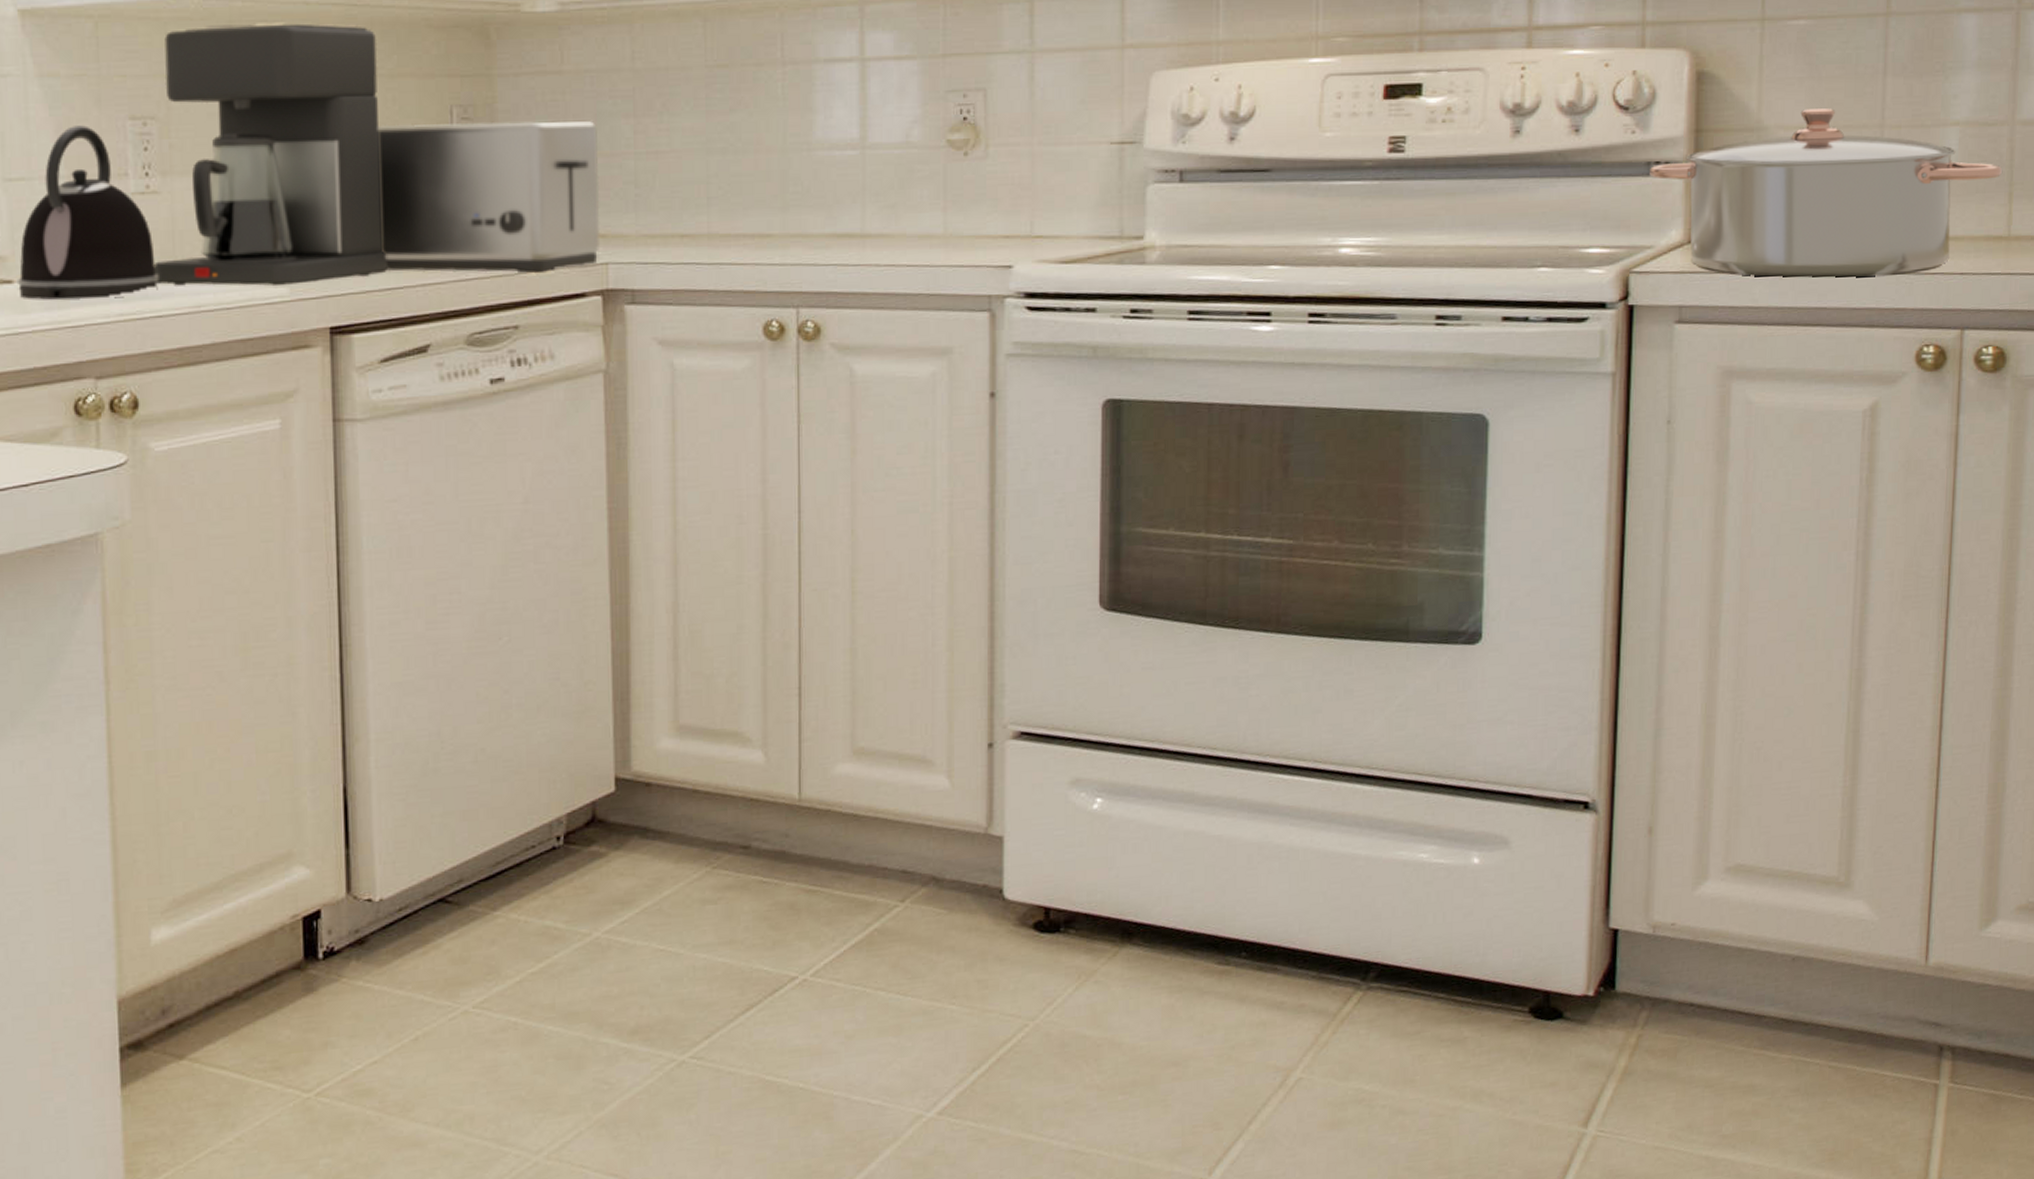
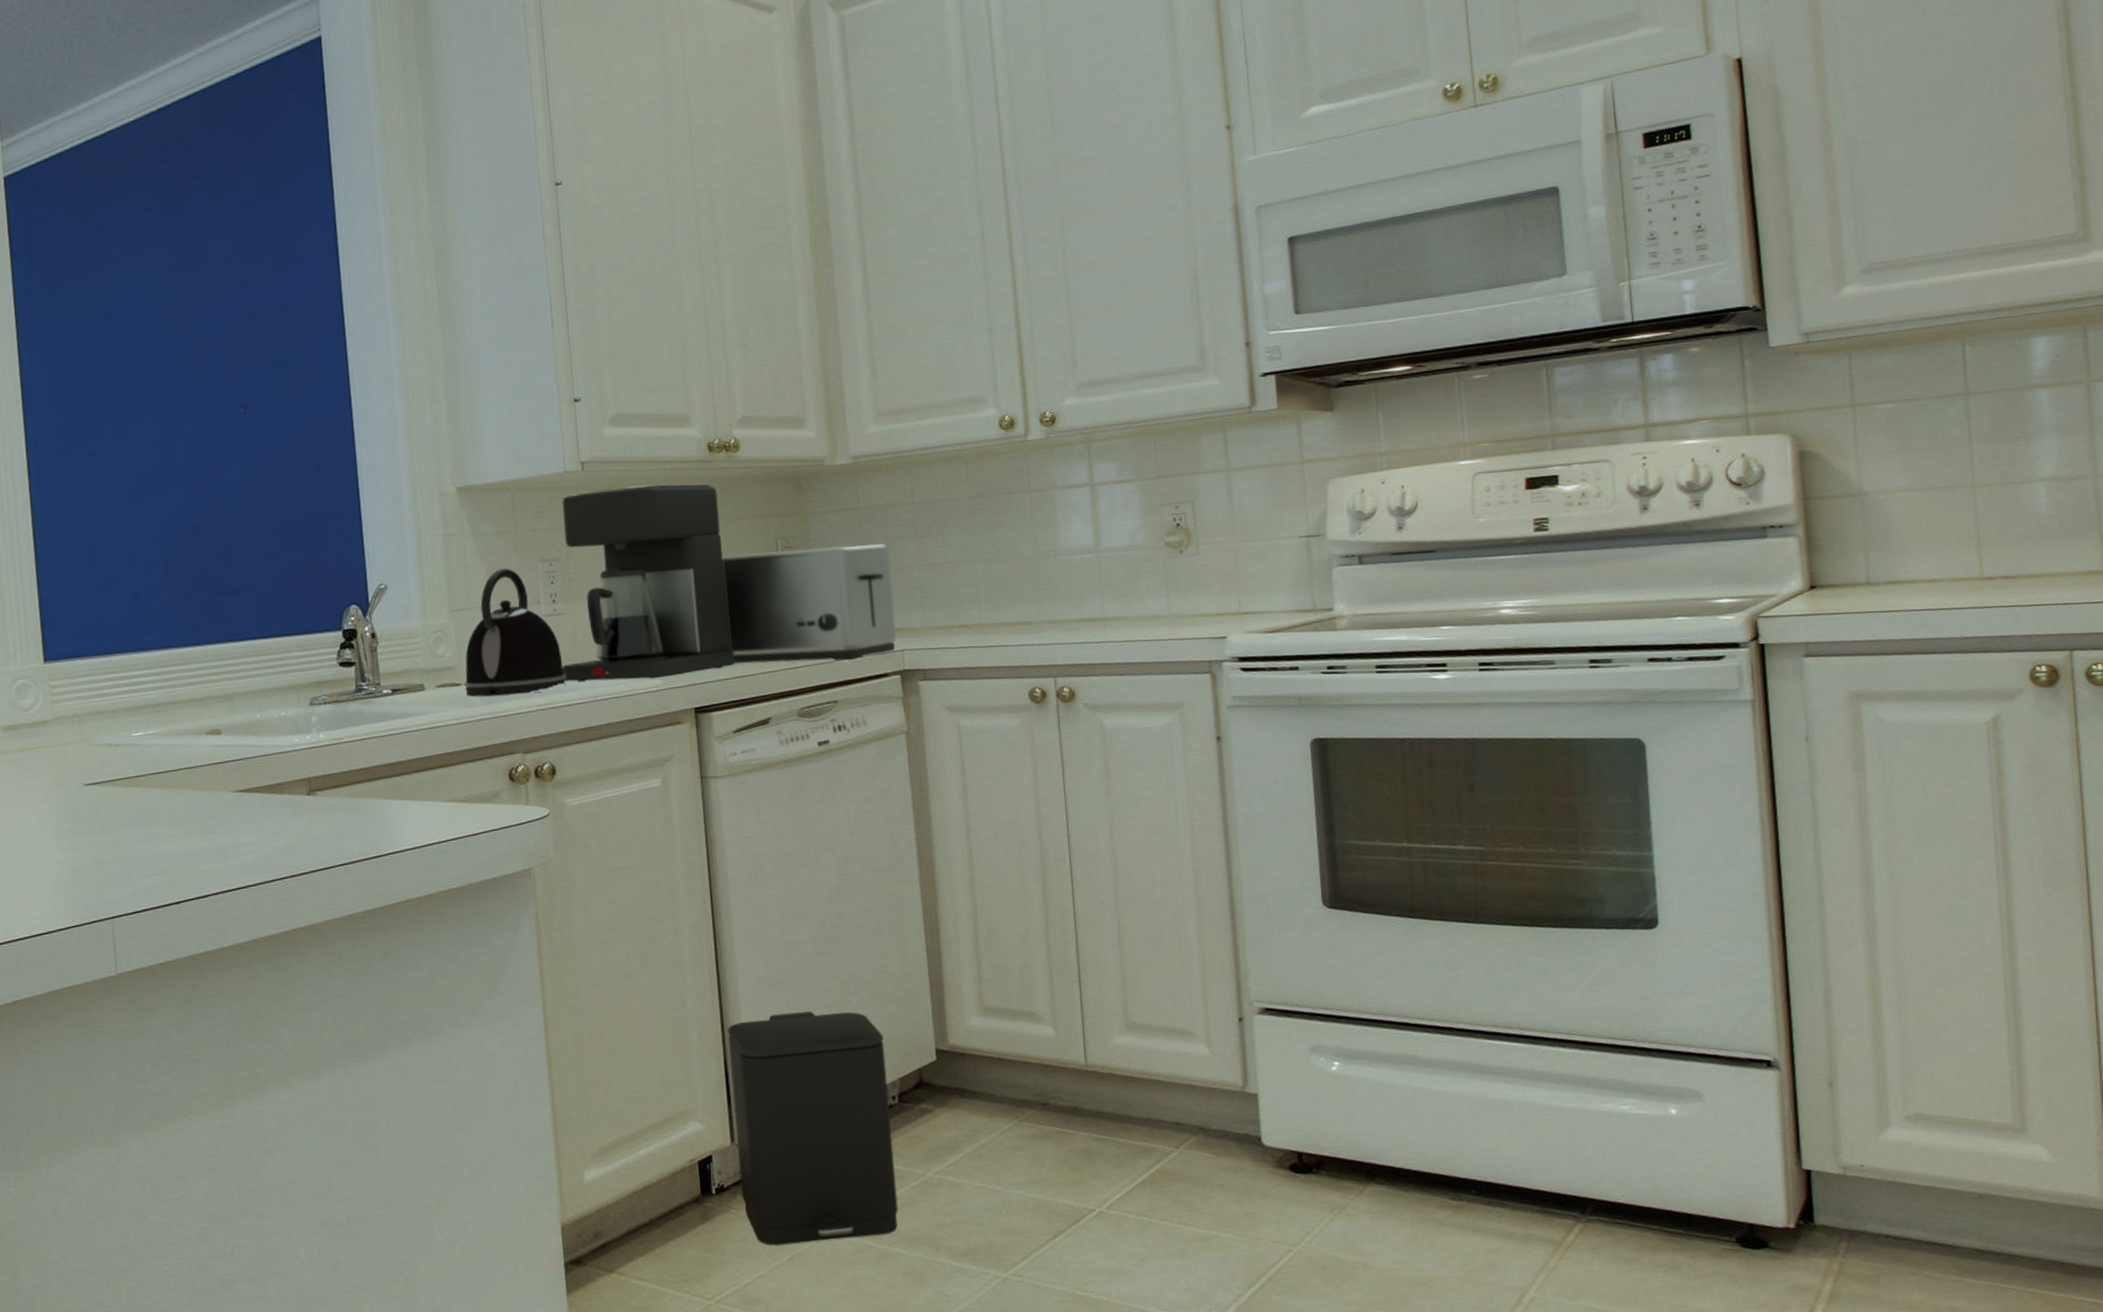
pedal bin: none [350,727,555,1023] -> present [728,1011,898,1245]
cooking pot: present [1648,107,2003,278] -> none [1765,473,2092,615]

